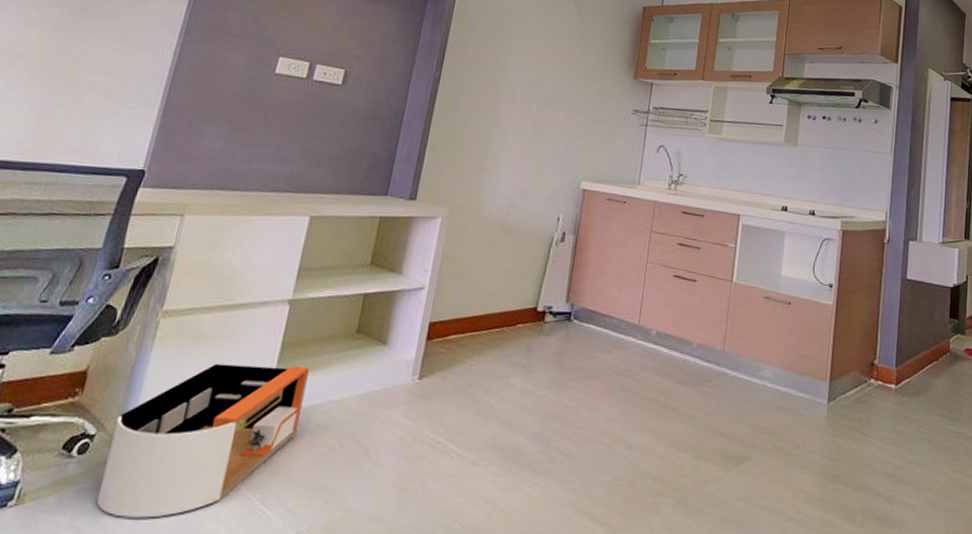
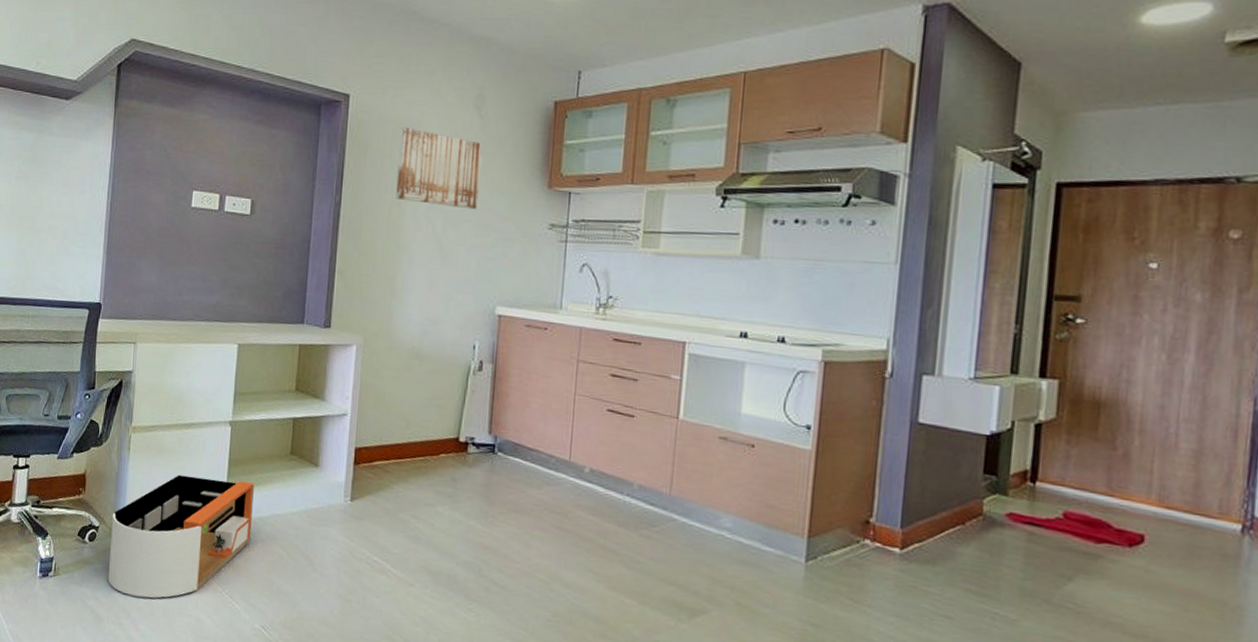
wall art: none [495,15,579,93] -> present [396,127,482,210]

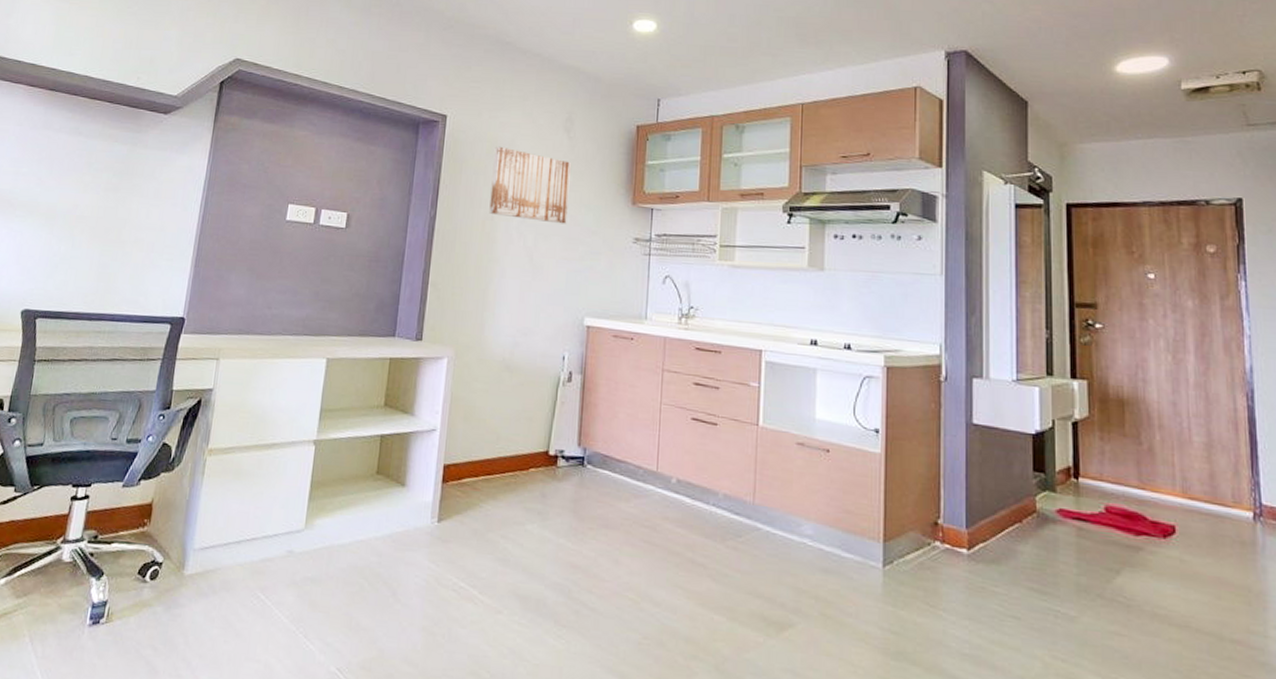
storage bin: present [108,474,254,599] -> none [168,500,337,644]

